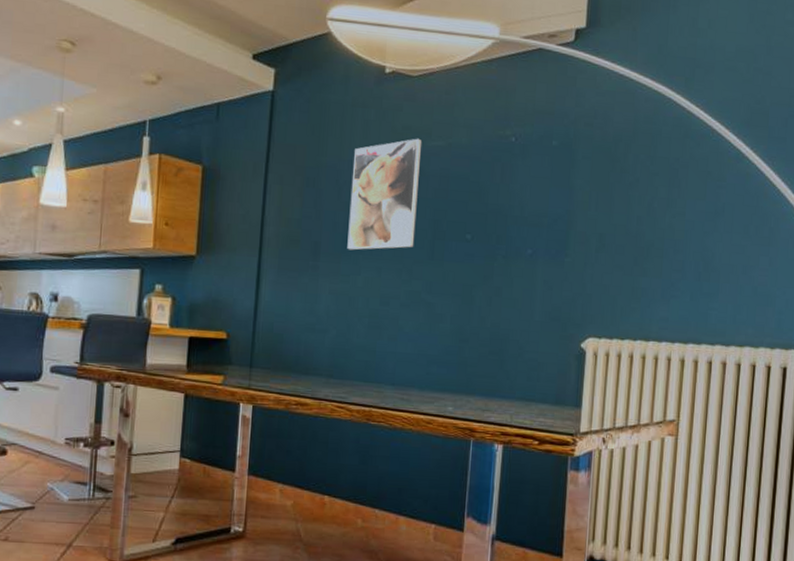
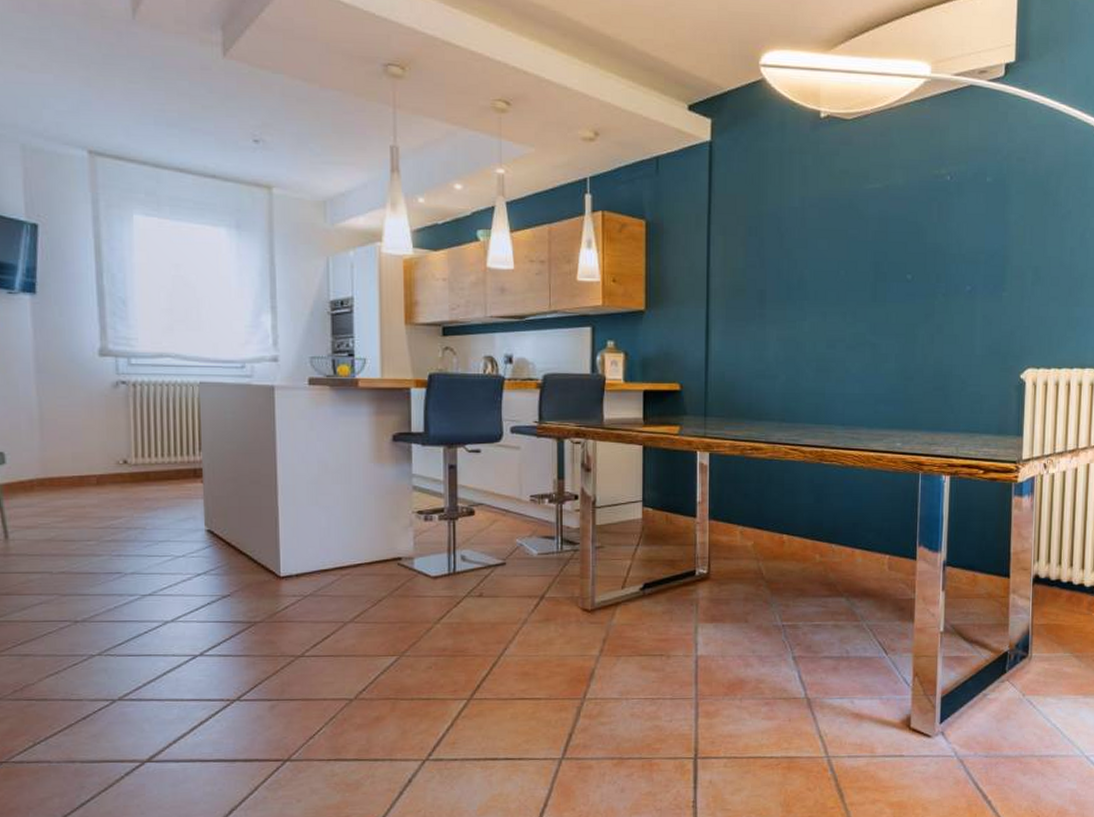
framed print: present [347,138,421,250] -> none [792,182,859,297]

